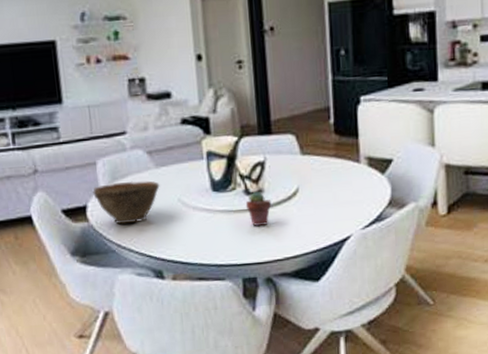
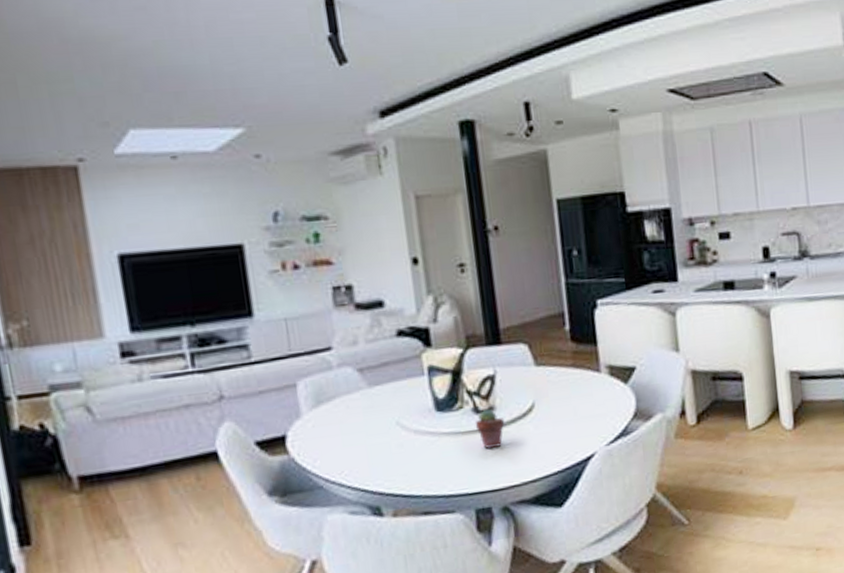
bowl: present [93,180,160,224] -> none [293,402,374,455]

